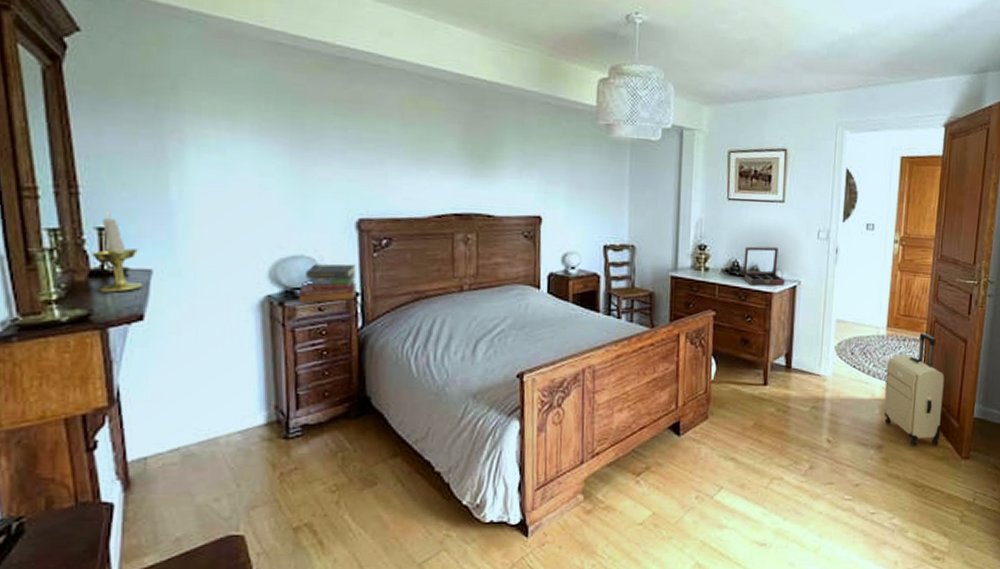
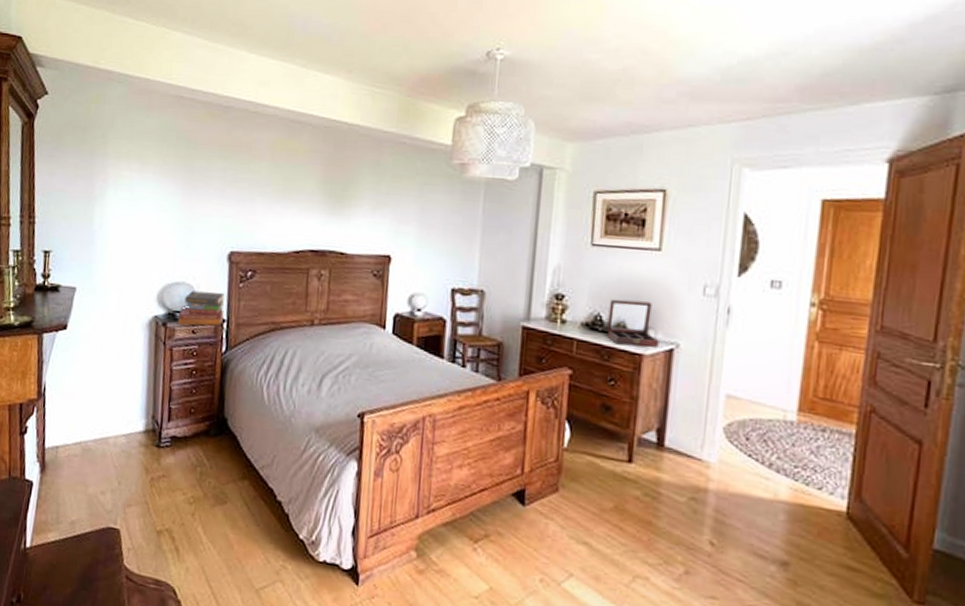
candlestick: present [90,208,143,293] -> none [38,235,69,305]
suitcase: present [884,333,944,446] -> none [791,424,885,578]

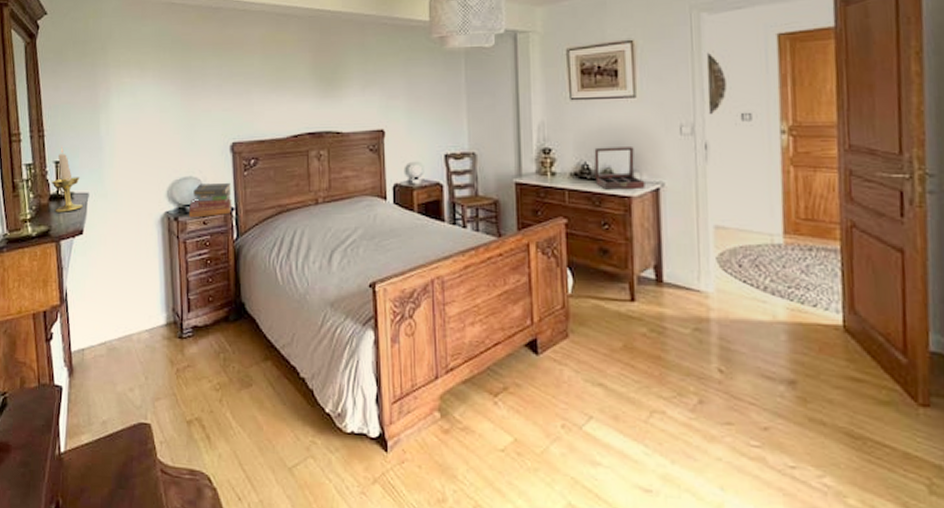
candlestick: none [38,235,69,305] -> present [51,146,83,212]

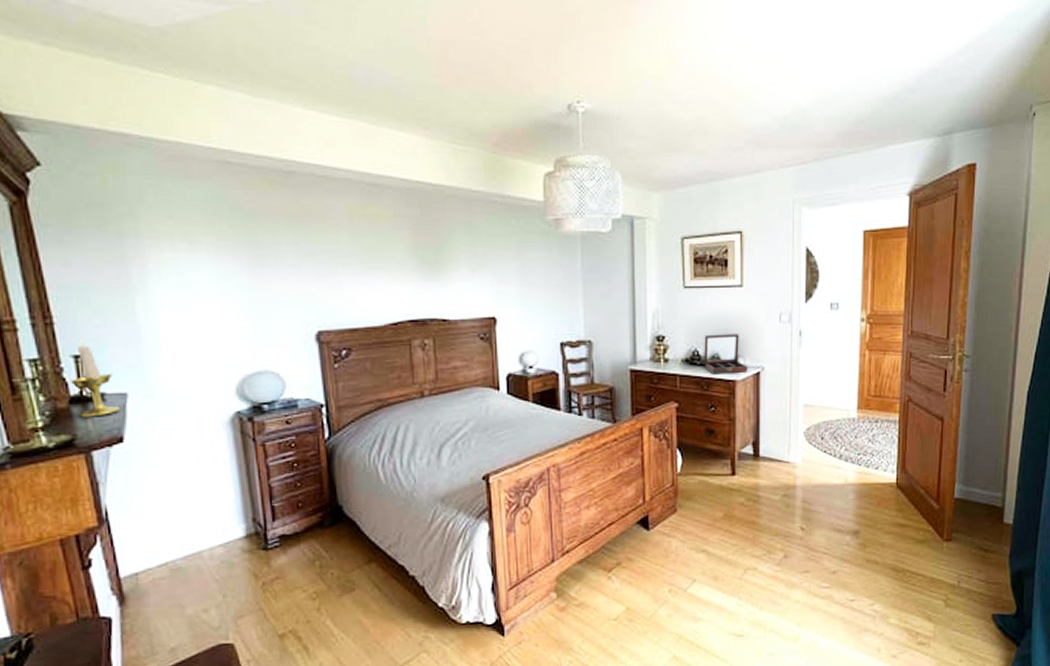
books: present [189,182,232,218] -> none [267,376,321,417]

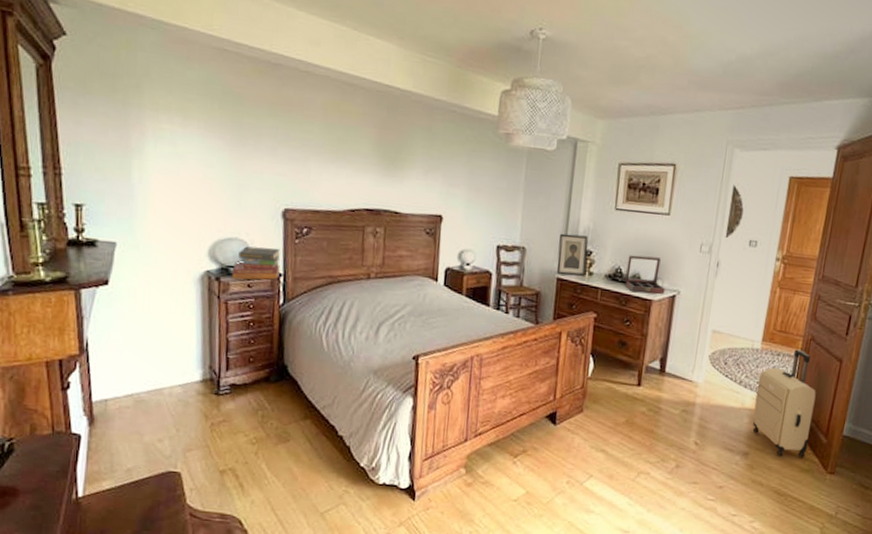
candlestick: present [69,336,120,418] -> none [69,188,109,260]
books: none [267,376,321,417] -> present [232,246,280,280]
picture frame: none [626,320,660,366] -> present [556,233,588,276]
suitcase: none [858,413,921,530] -> present [752,349,816,459]

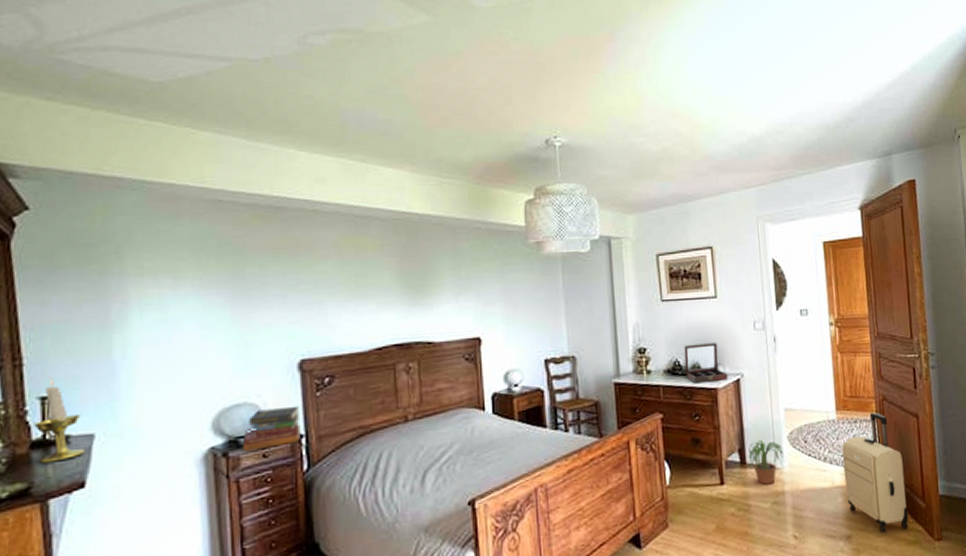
candlestick: none [69,188,109,260] -> present [32,377,85,463]
picture frame: present [556,233,588,276] -> none [608,333,643,379]
potted plant: none [667,353,703,395] -> present [748,439,784,485]

